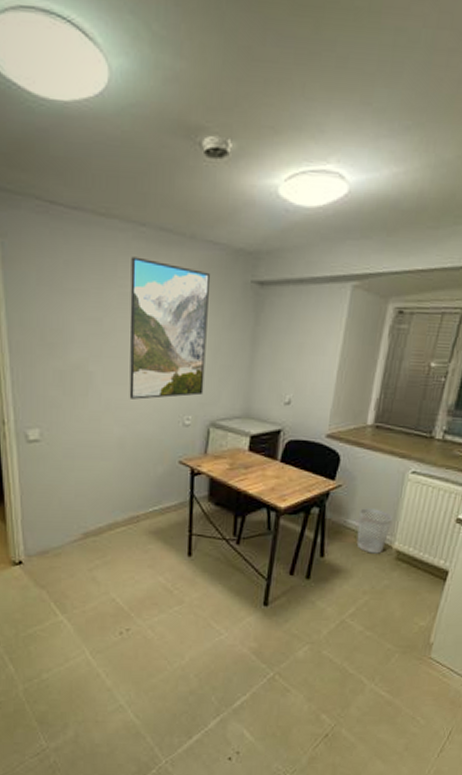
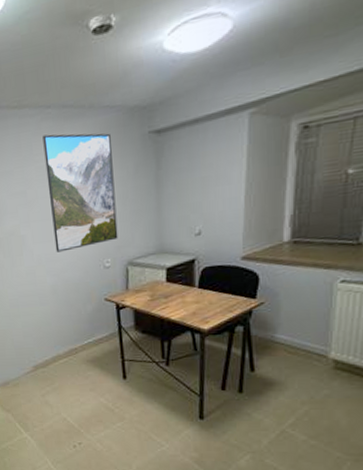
wastebasket: present [356,508,393,554] -> none [287,321,325,365]

